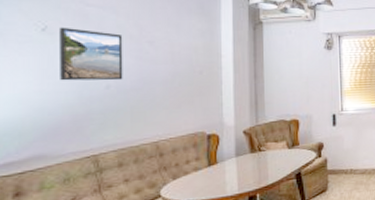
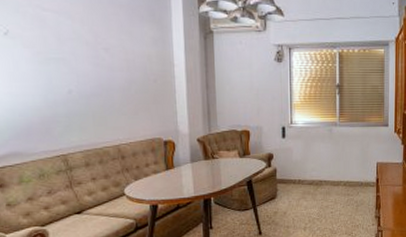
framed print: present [60,27,123,81] -> none [20,31,83,86]

